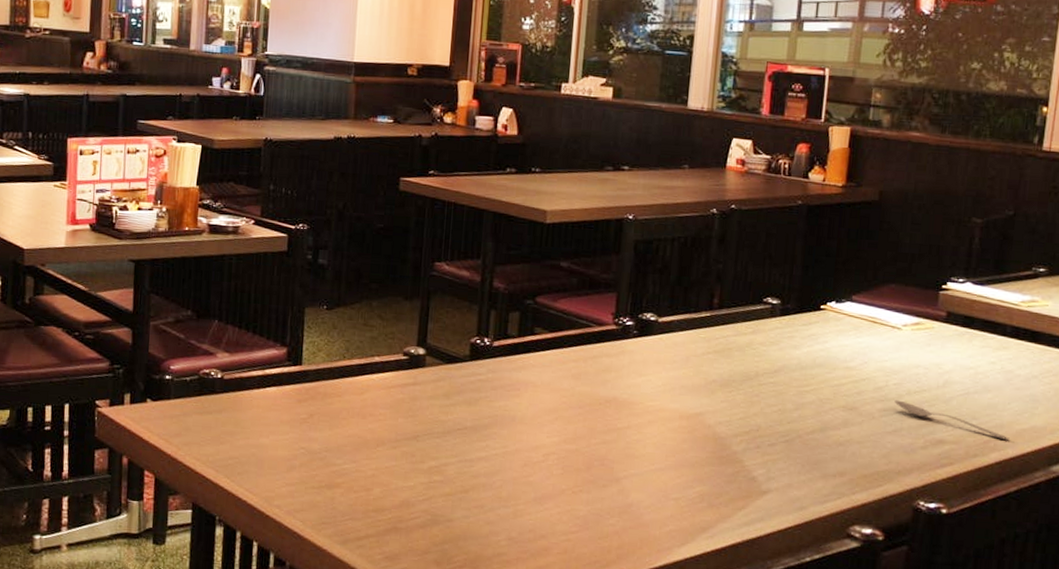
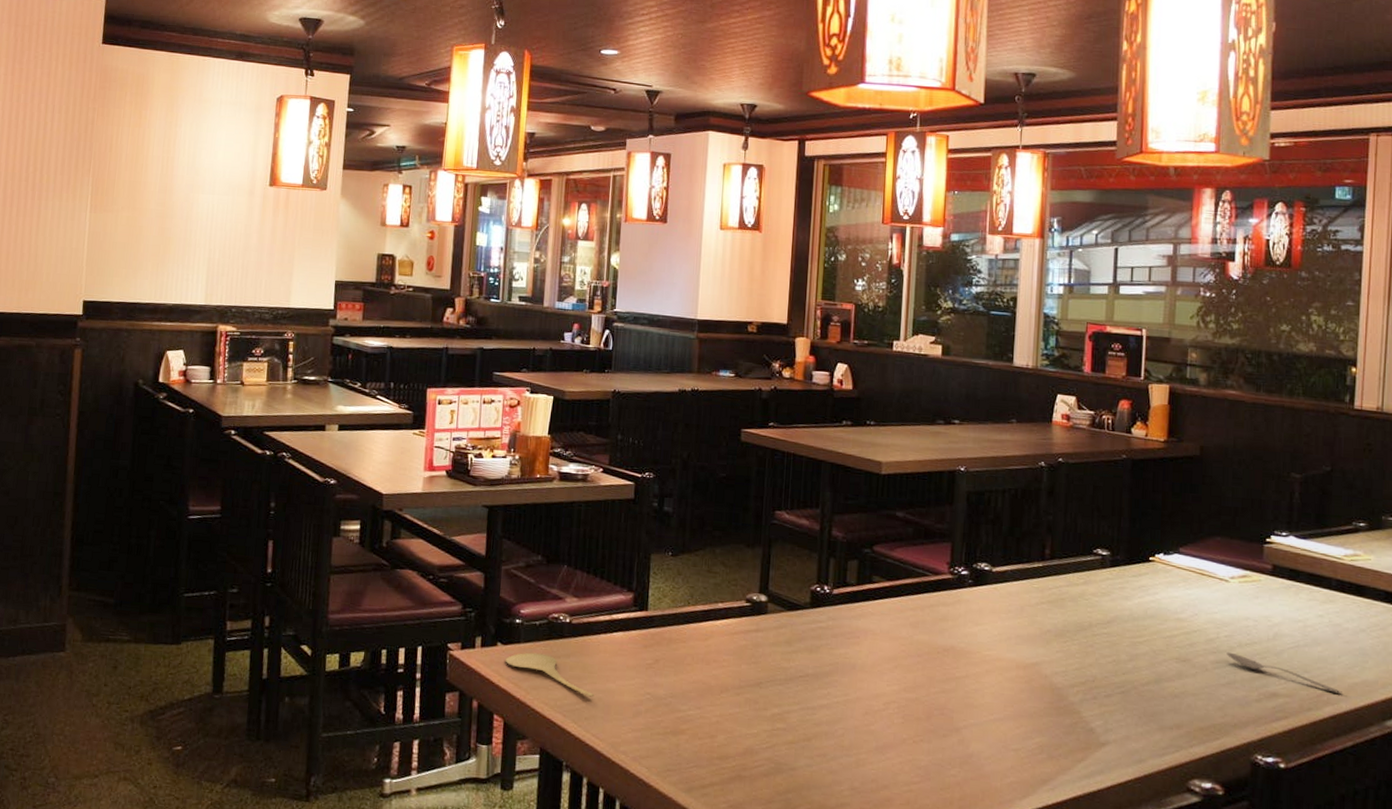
spoon: none [155,408,248,452] -> present [505,652,595,697]

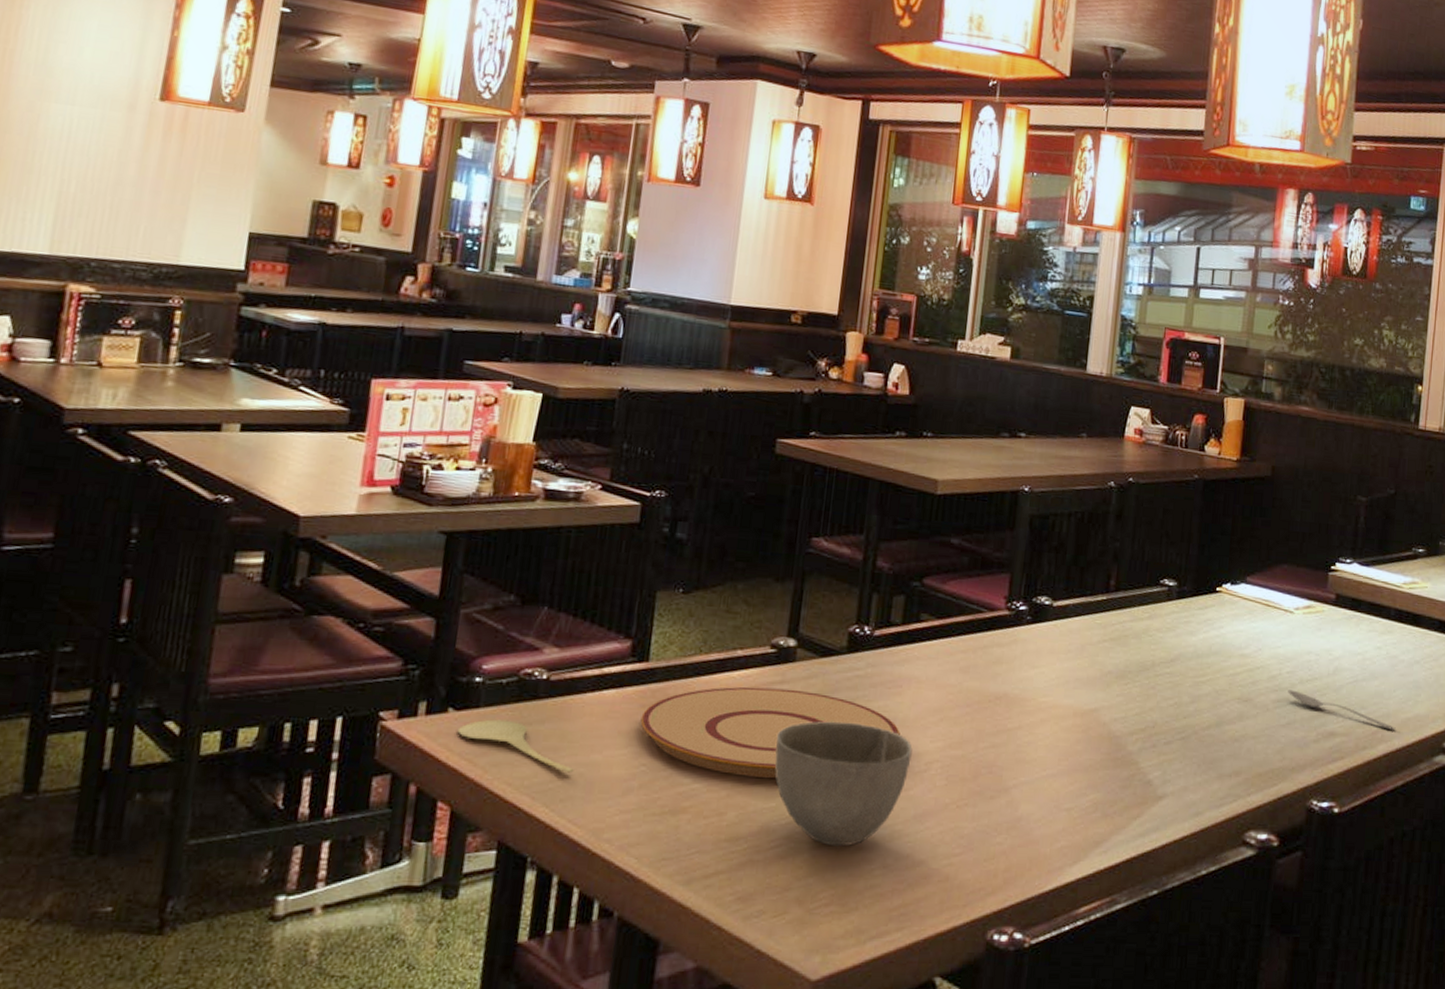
plate: none [644,633,860,709] -> present [640,686,900,778]
bowl: none [754,664,871,770] -> present [774,721,913,847]

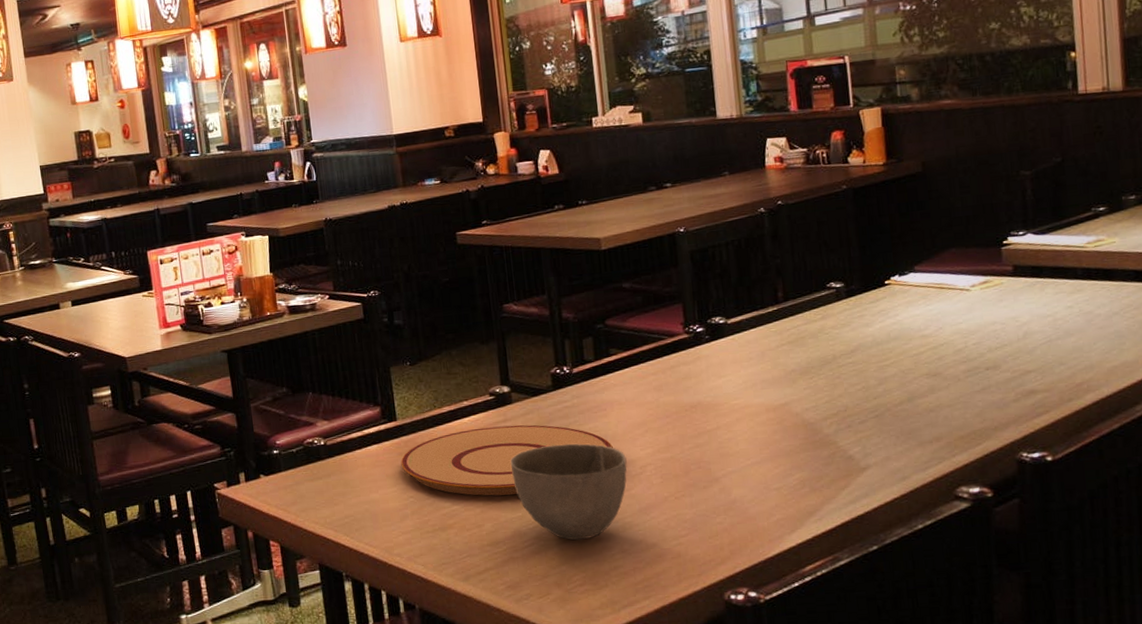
spoon: present [457,719,574,773] -> none [270,477,361,510]
spoon: present [1288,689,1396,730] -> none [977,358,1102,380]

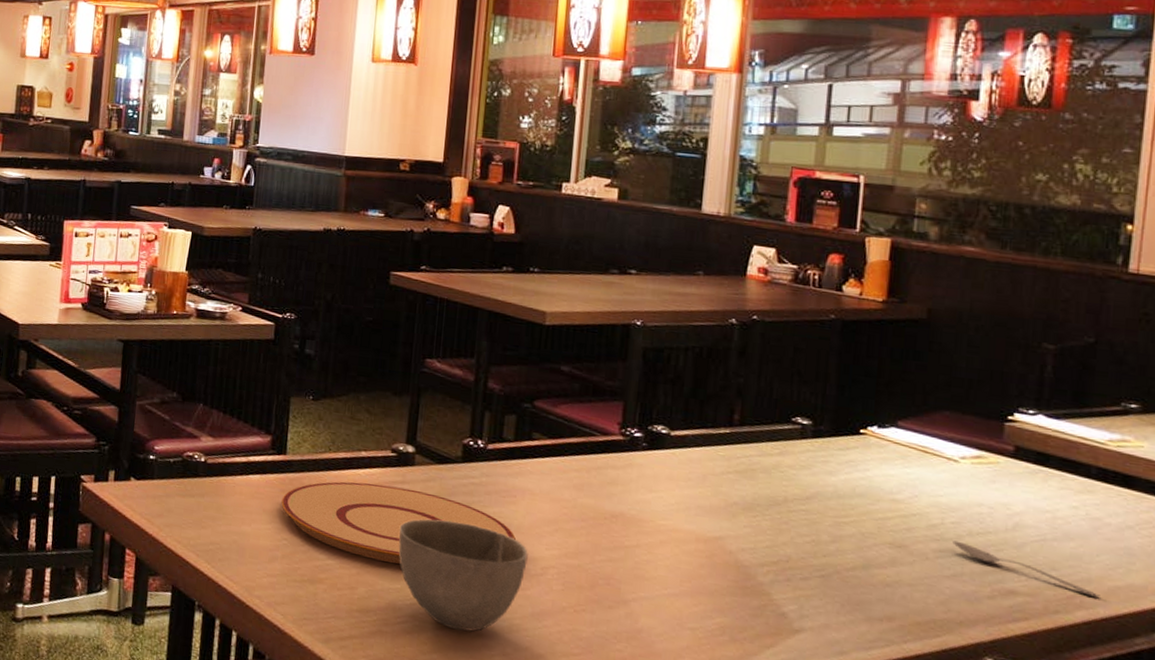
spoon: none [977,358,1102,380] -> present [952,540,1100,598]

